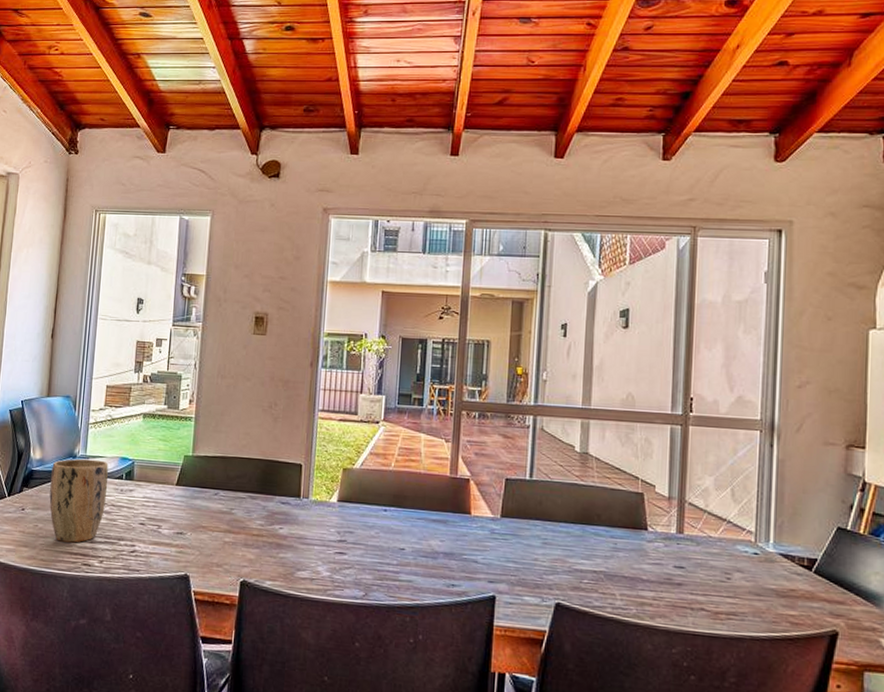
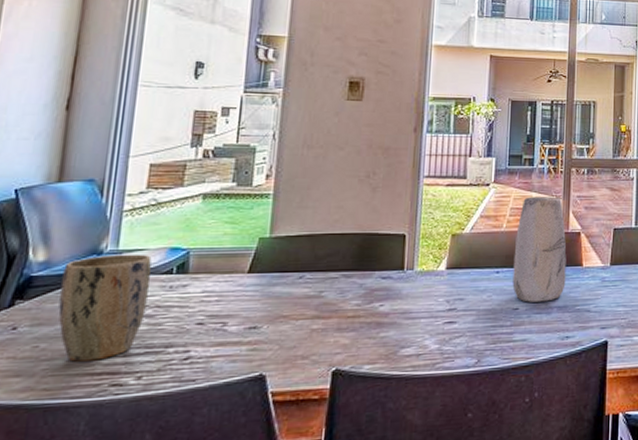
vase: none [399,437,455,546] -> present [512,196,567,303]

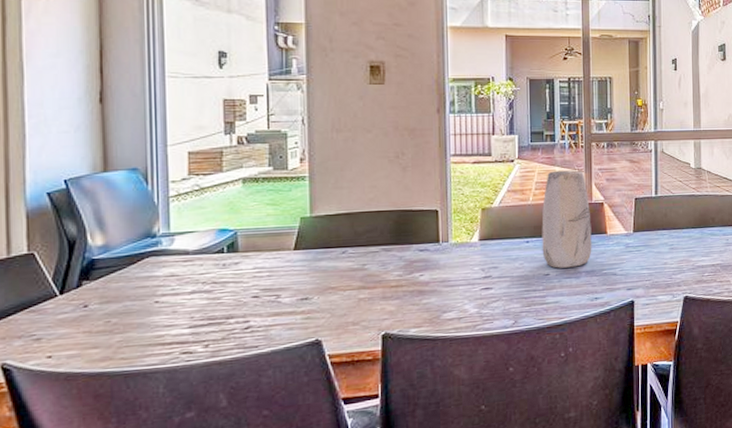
plant pot: present [58,254,152,362] -> none [122,235,204,334]

